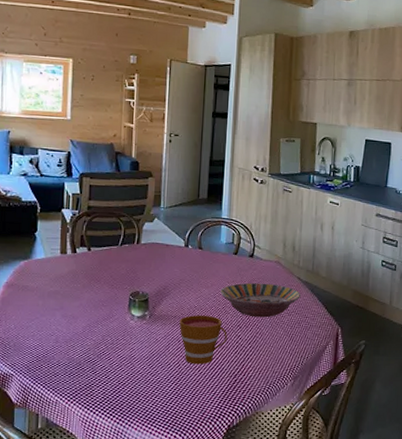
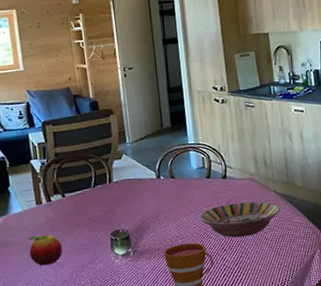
fruit: none [45,284,80,316] -> present [28,234,63,266]

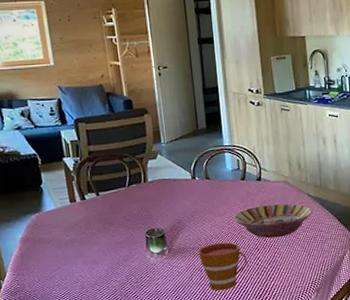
fruit: present [28,234,63,266] -> none [62,232,98,263]

